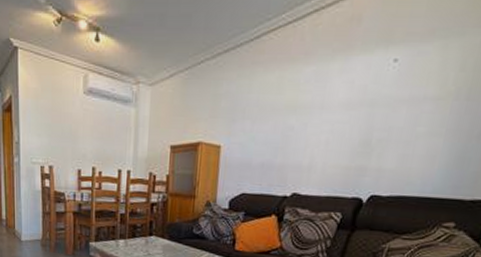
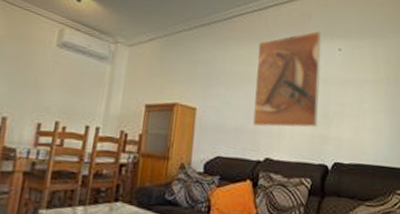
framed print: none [280,38,373,161] -> present [253,30,321,128]

